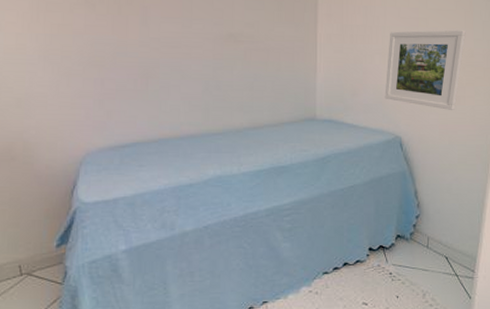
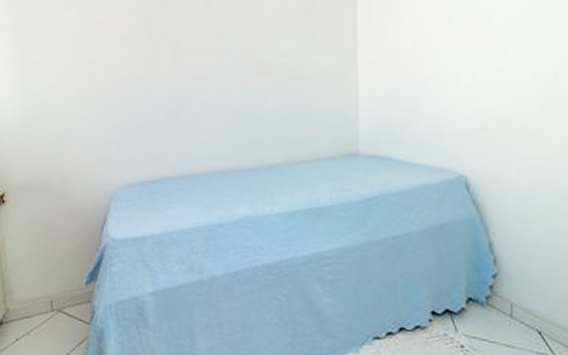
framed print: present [384,30,466,110] -> none [442,48,545,144]

